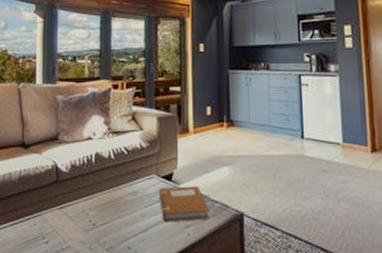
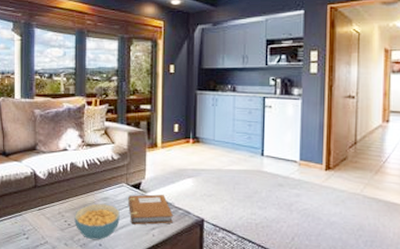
cereal bowl: none [100,199,150,243] -> present [74,203,120,241]

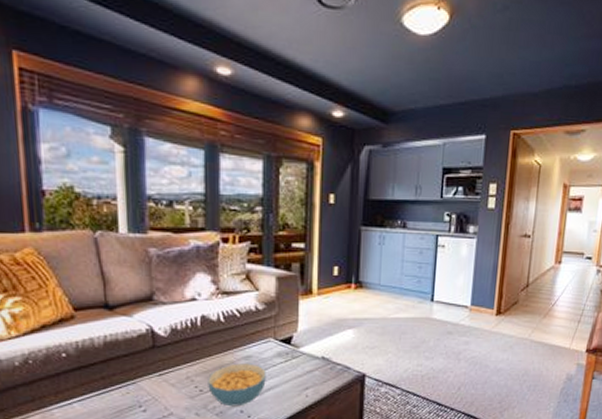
notebook: present [128,194,173,225] -> none [277,349,330,386]

